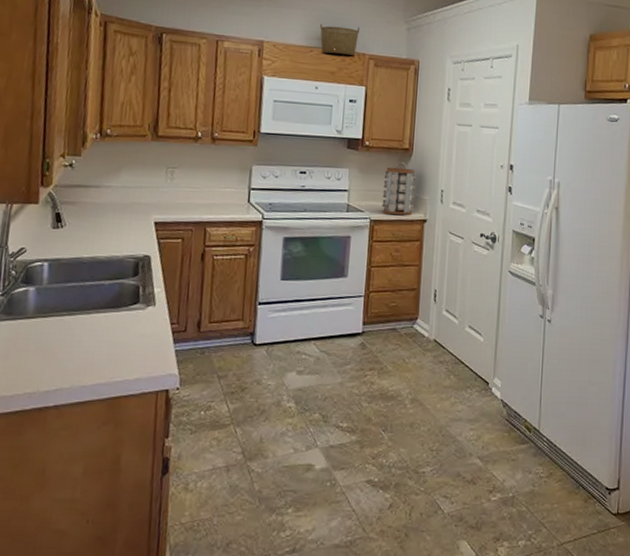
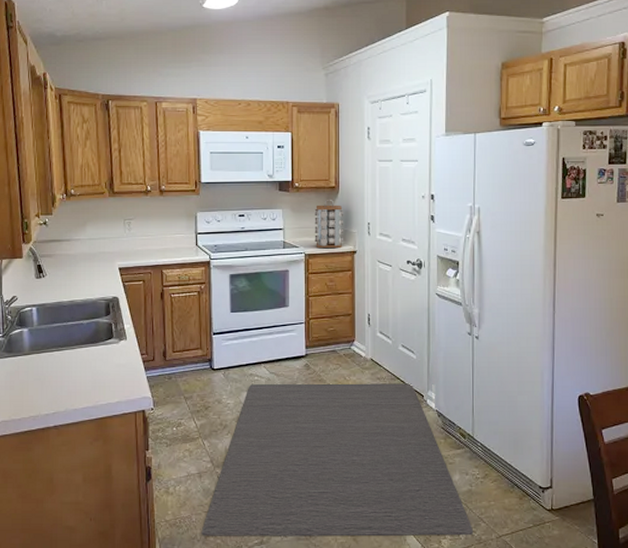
rug: none [222,364,534,544] -> present [201,383,474,537]
basket: present [320,24,360,58] -> none [246,77,282,107]

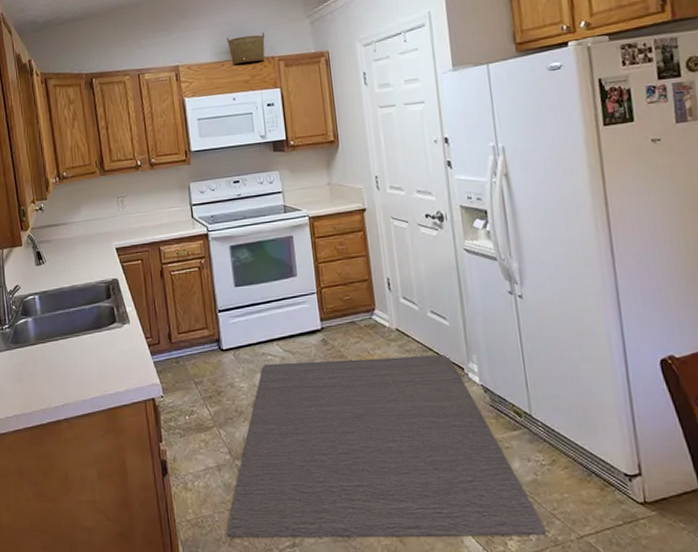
basket: none [246,77,282,107] -> present [227,32,265,67]
spice rack: present [314,199,344,249] -> none [314,154,350,210]

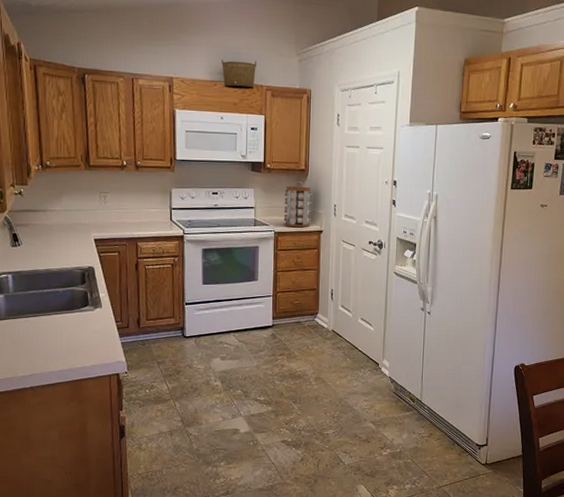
rug: present [226,355,547,538] -> none [171,351,418,488]
spice rack: none [314,154,350,210] -> present [284,180,313,228]

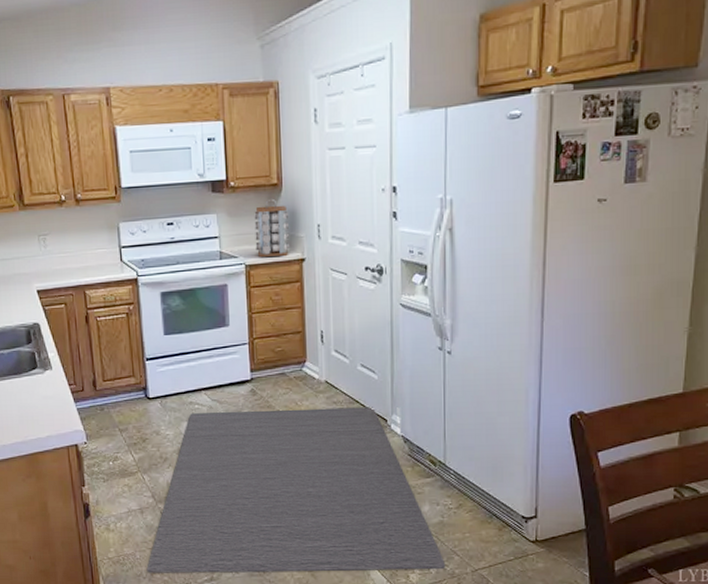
rug: none [171,351,418,488] -> present [146,407,446,573]
basket: present [221,59,257,90] -> none [166,54,209,93]

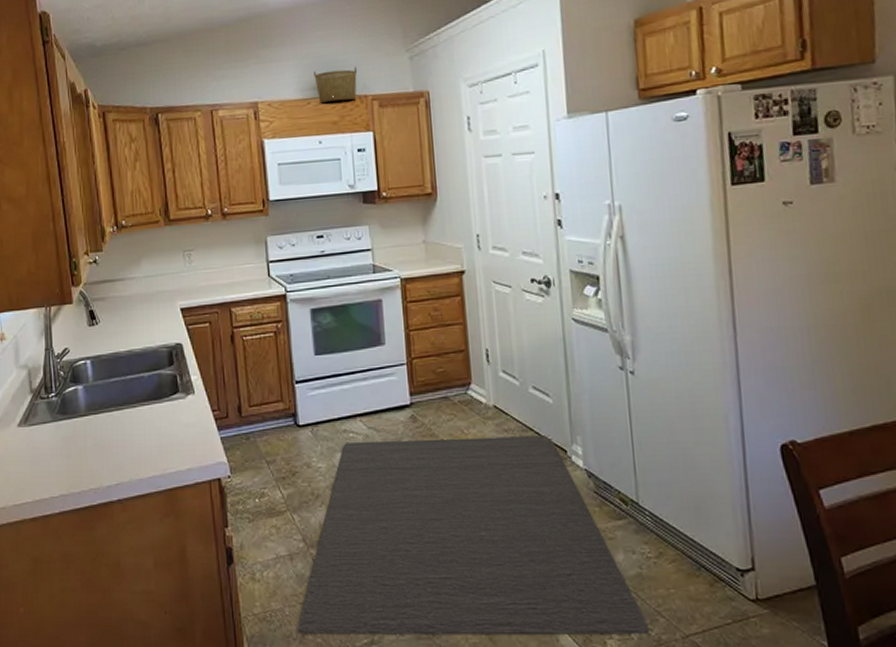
basket: none [166,54,209,93] -> present [314,67,358,105]
spice rack: present [254,198,290,258] -> none [408,208,447,271]

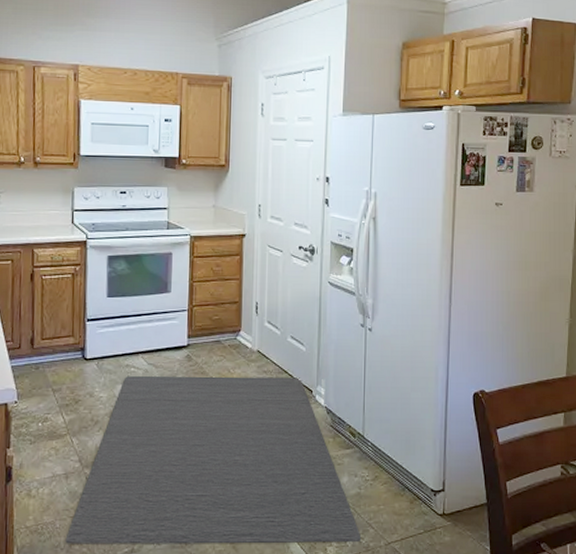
basket: present [314,67,358,105] -> none [133,45,172,77]

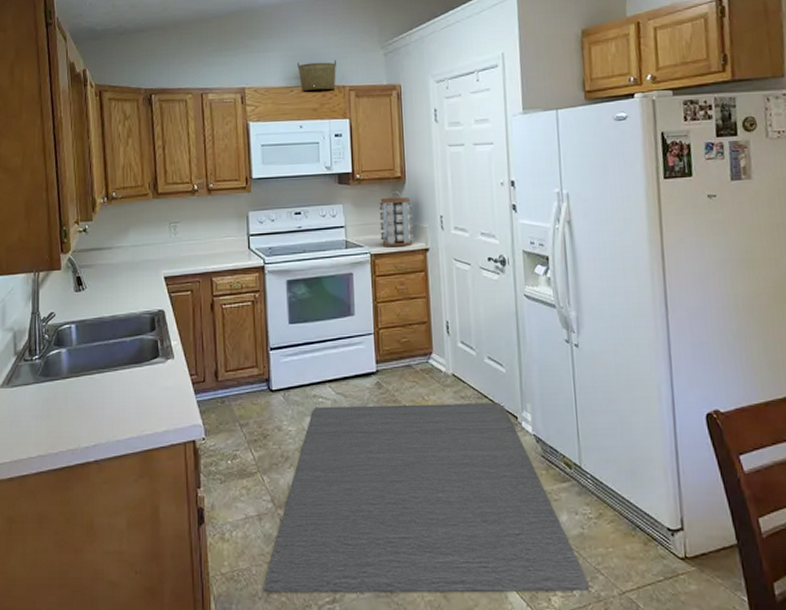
basket: none [133,45,172,77] -> present [297,60,337,93]
spice rack: none [201,177,234,231] -> present [379,190,413,247]

